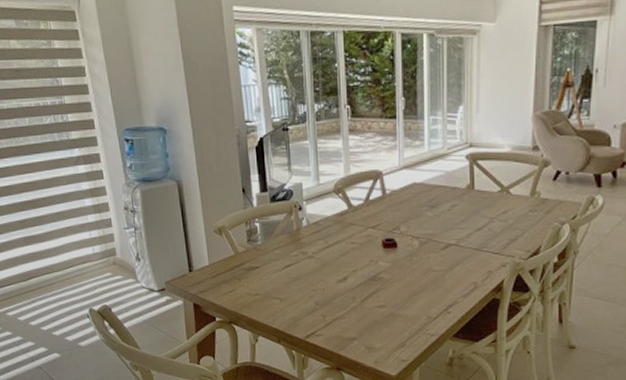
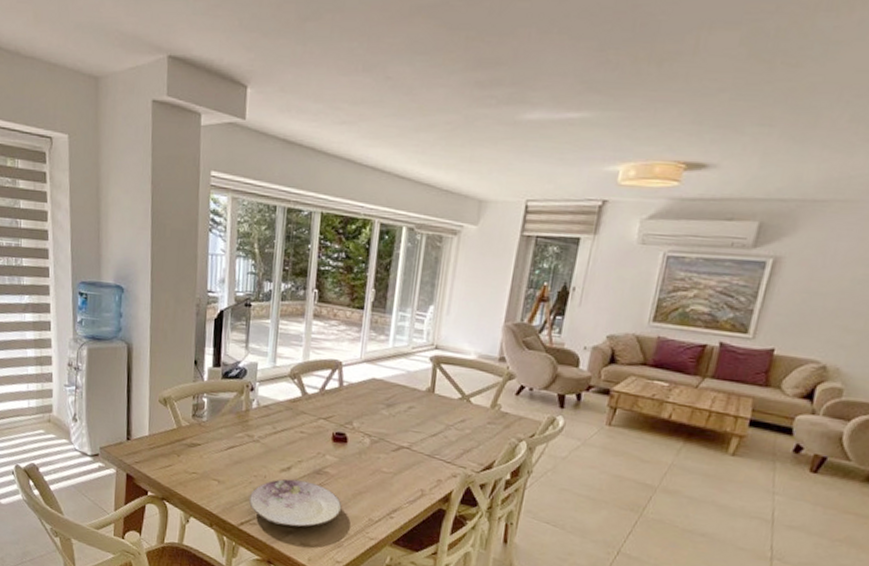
plate: none [311,289,400,333] -> present [248,479,342,528]

